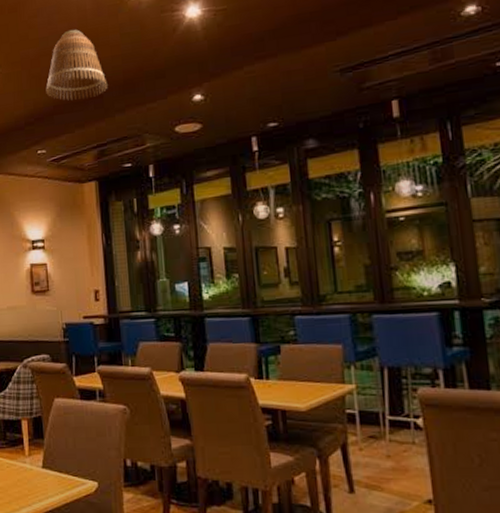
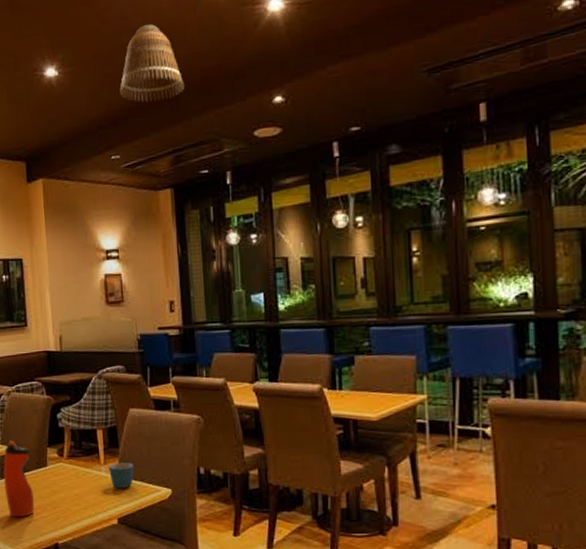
mug: none [33,454,59,481] -> present [109,462,134,488]

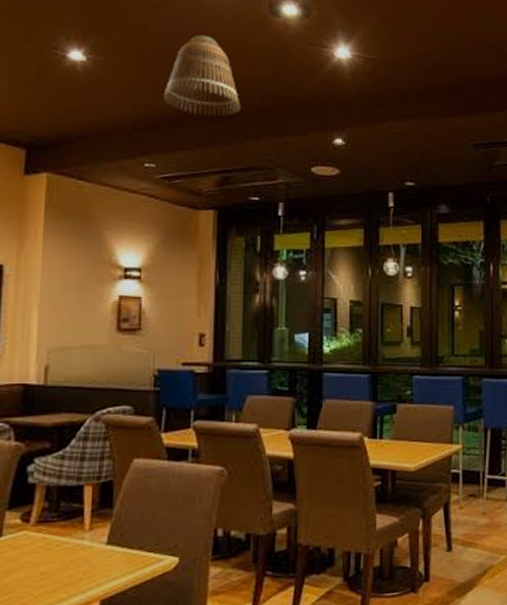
mug: present [109,462,134,488] -> none [95,526,131,561]

